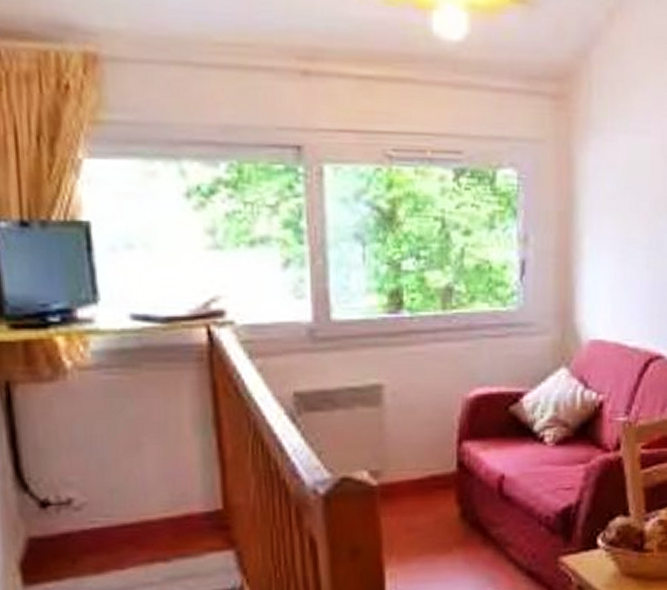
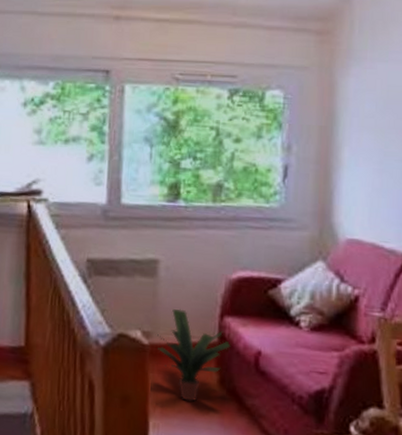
potted plant: none [387,439,472,542] -> present [157,309,231,402]

